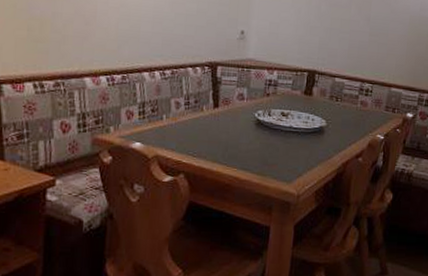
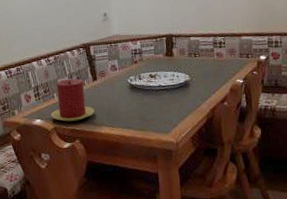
candle: none [154,100,209,152] -> present [51,78,95,122]

